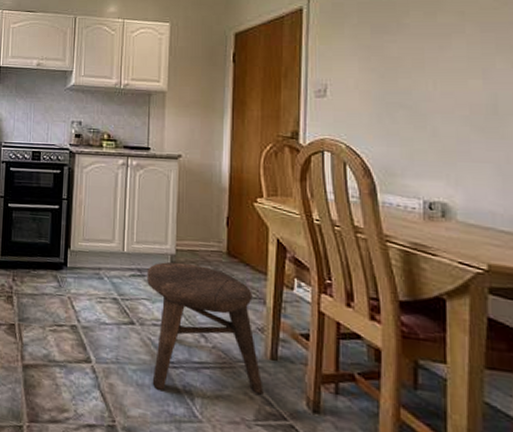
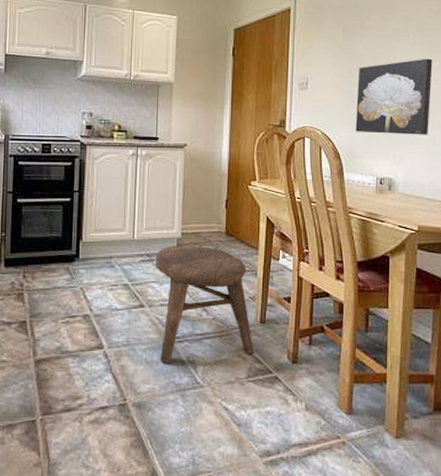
wall art: none [391,58,502,152] -> present [355,58,433,135]

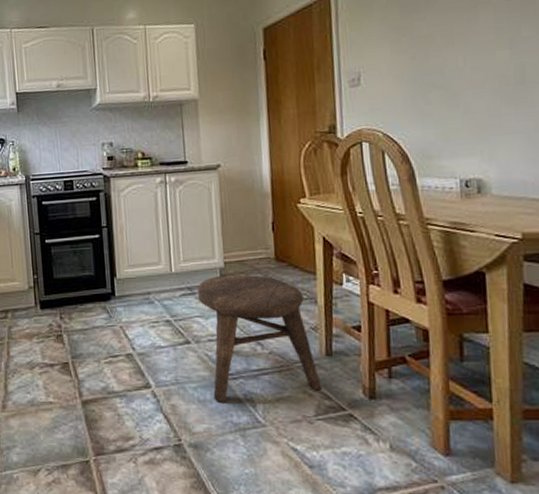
wall art: present [355,58,433,135] -> none [425,25,529,128]

